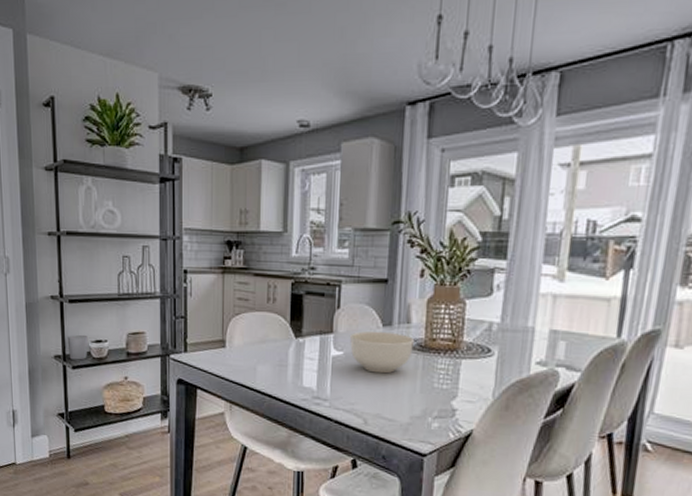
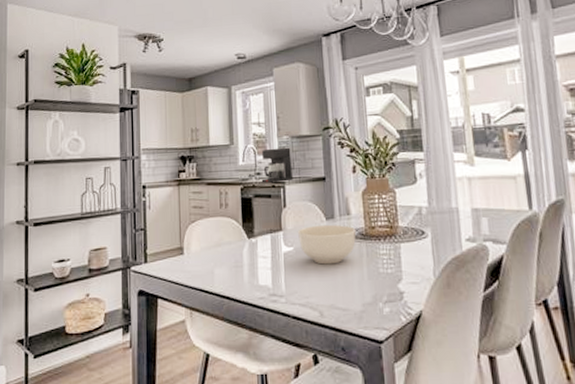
candle holder: present [67,334,88,360] -> none [30,255,51,282]
coffee maker: none [315,240,352,281] -> present [261,147,294,184]

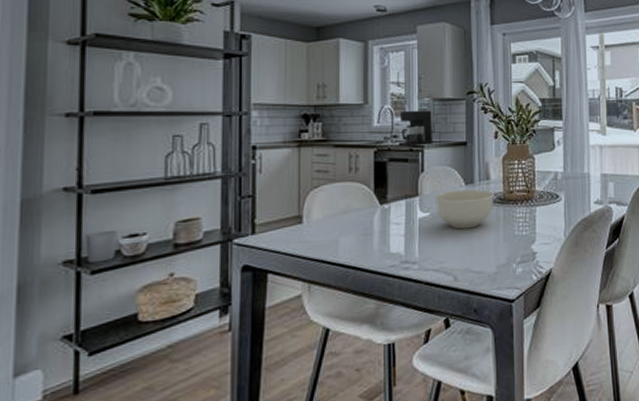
candle holder: none [30,255,51,282] -> present [85,230,118,263]

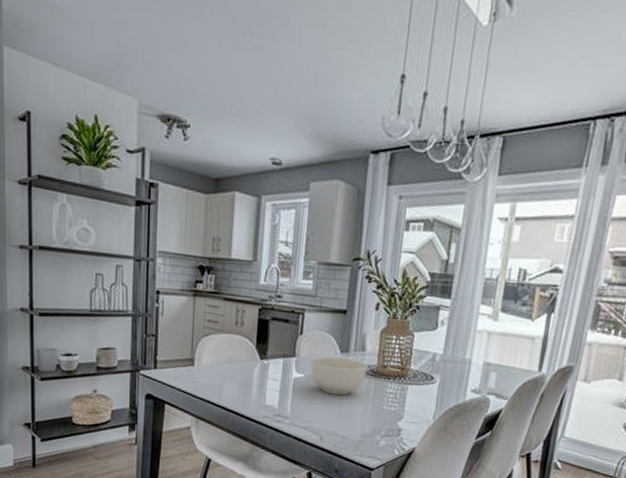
coffee maker: present [398,110,434,147] -> none [281,271,316,309]

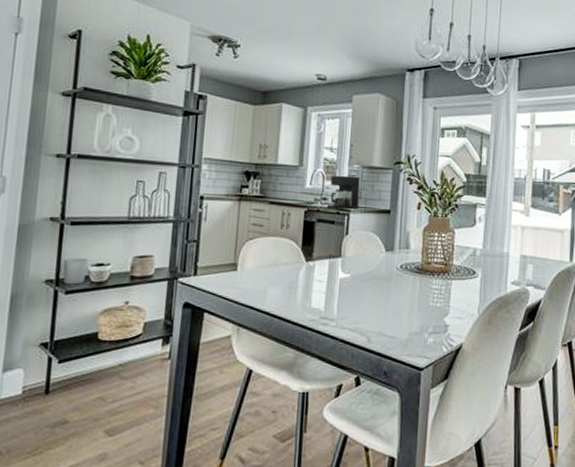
coffee maker: none [281,271,316,309] -> present [326,175,360,211]
bowl: present [310,356,369,396] -> none [356,255,413,294]

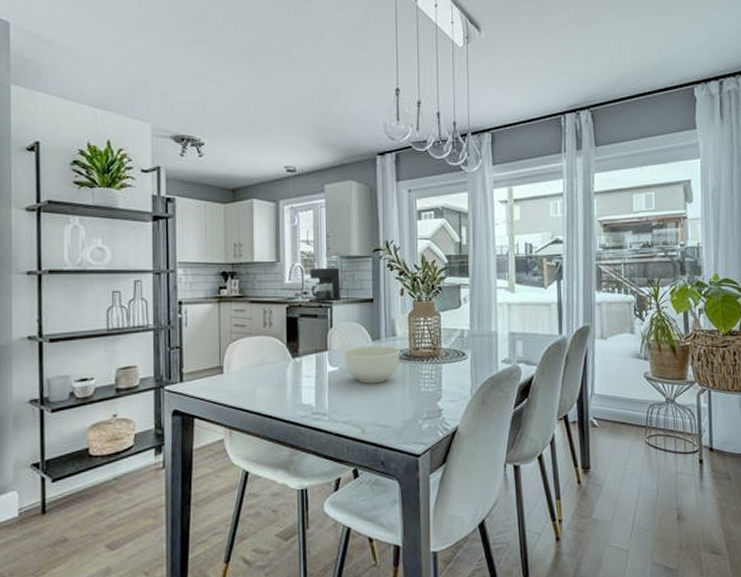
bowl: none [356,255,413,294] -> present [344,345,401,384]

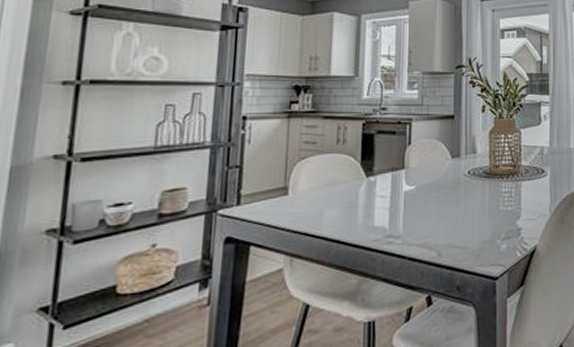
coffee maker: present [308,267,342,304] -> none [386,83,422,120]
bowl: present [344,345,401,384] -> none [421,162,481,203]

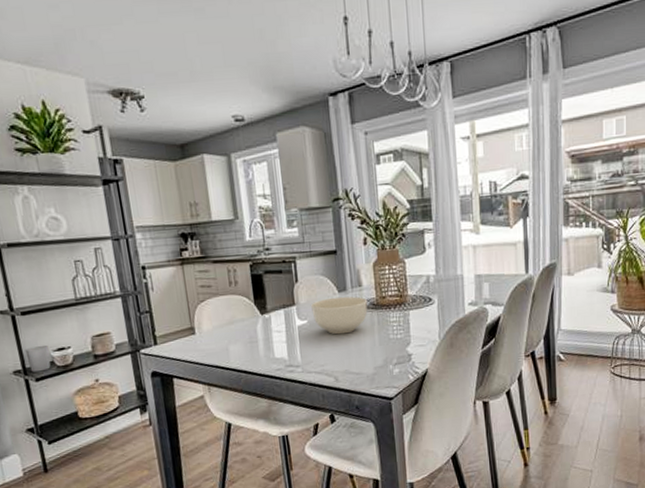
bowl: none [421,162,481,203] -> present [311,296,368,335]

